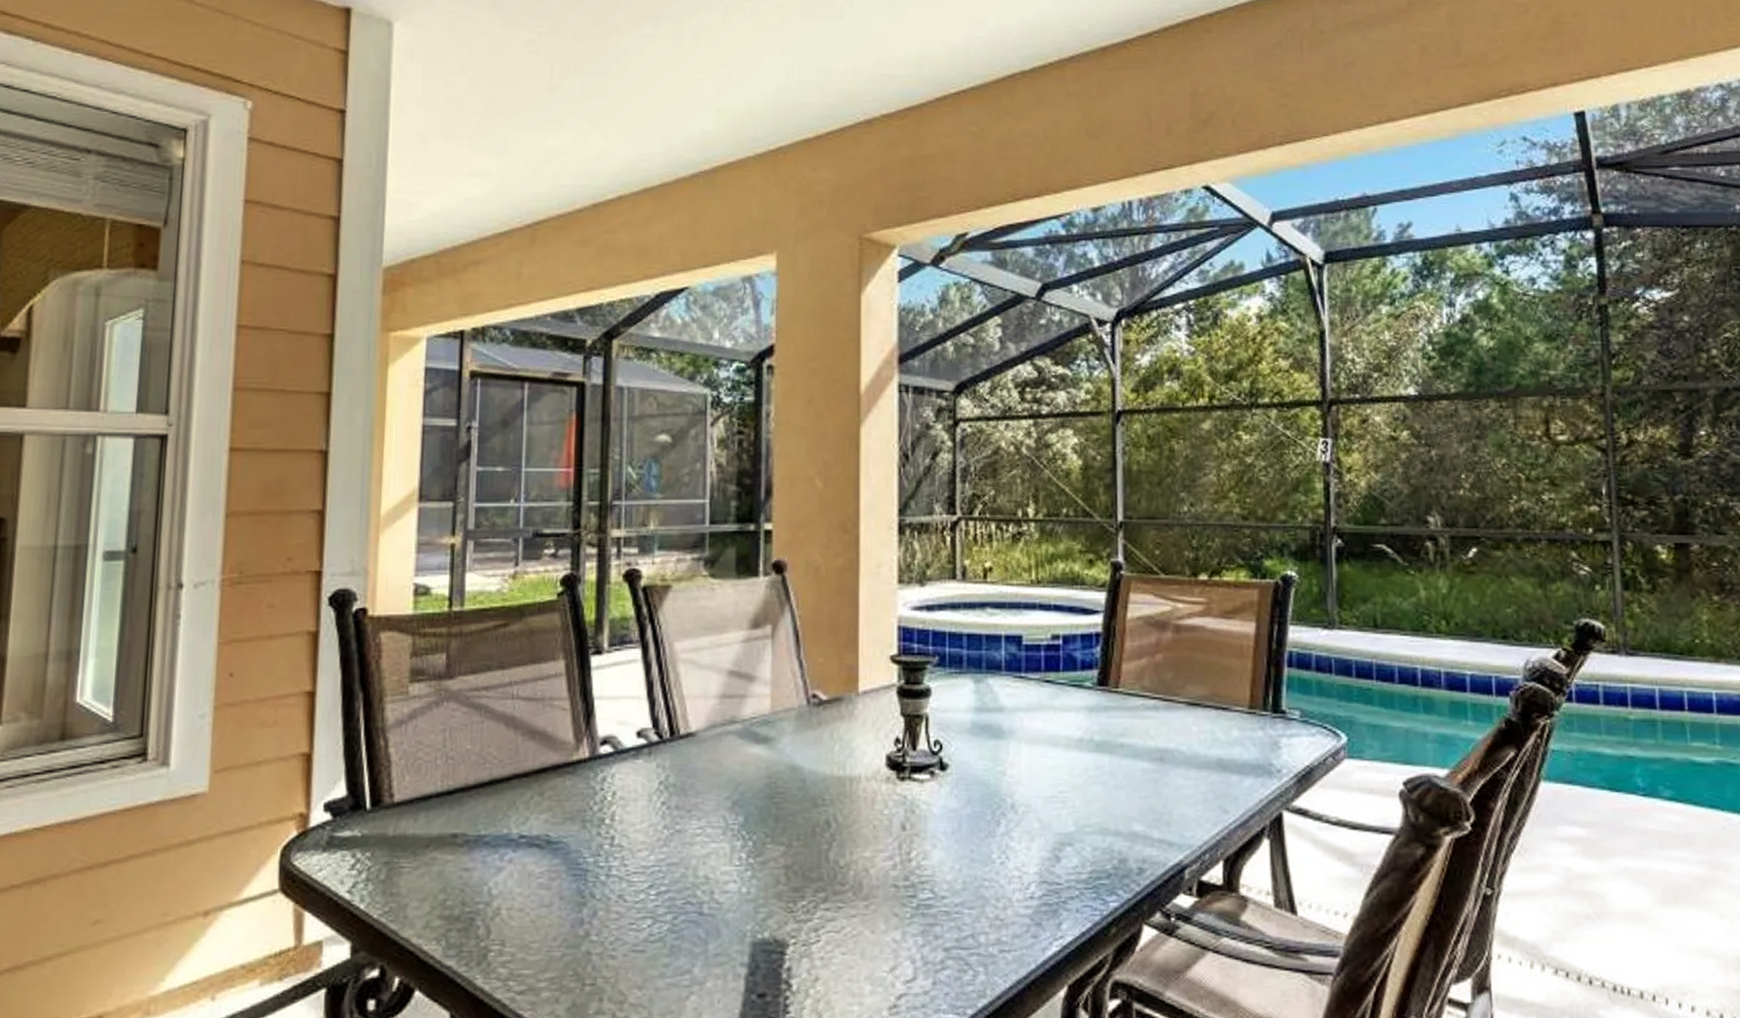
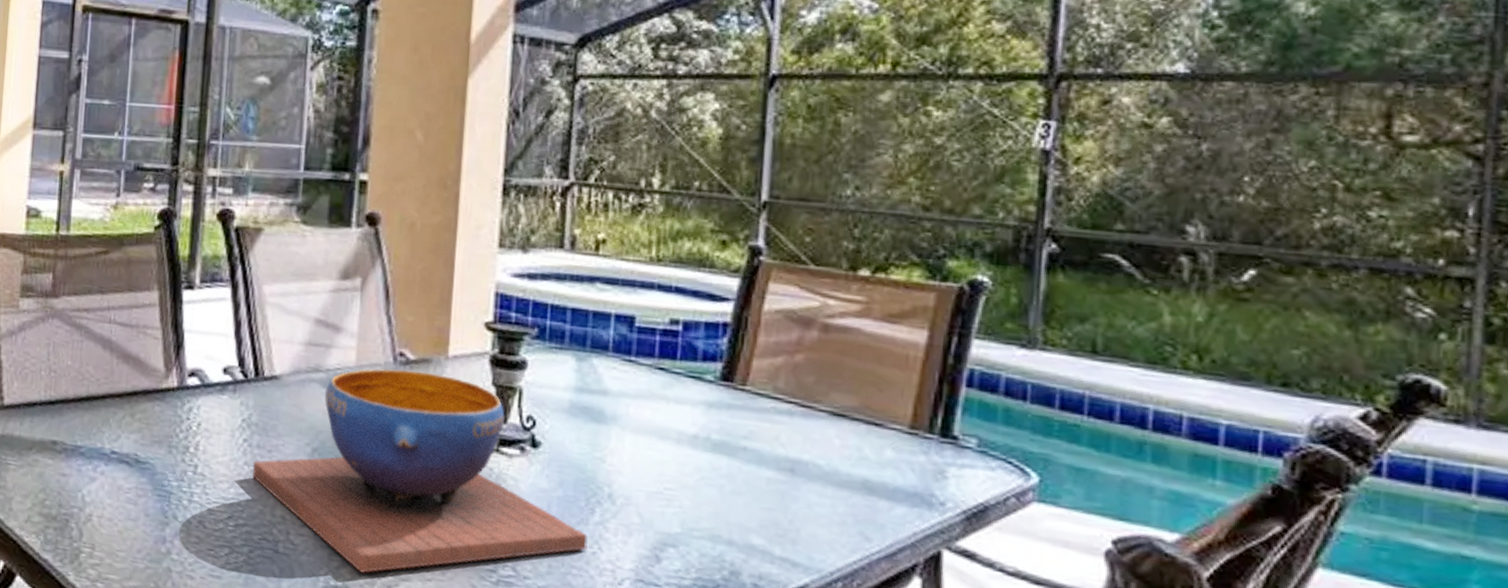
decorative bowl: none [673,712,996,922] -> present [253,369,588,574]

